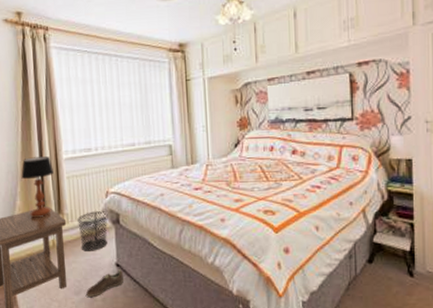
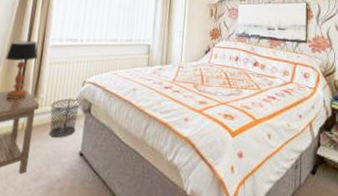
sneaker: present [86,269,124,298] -> none [44,159,86,186]

